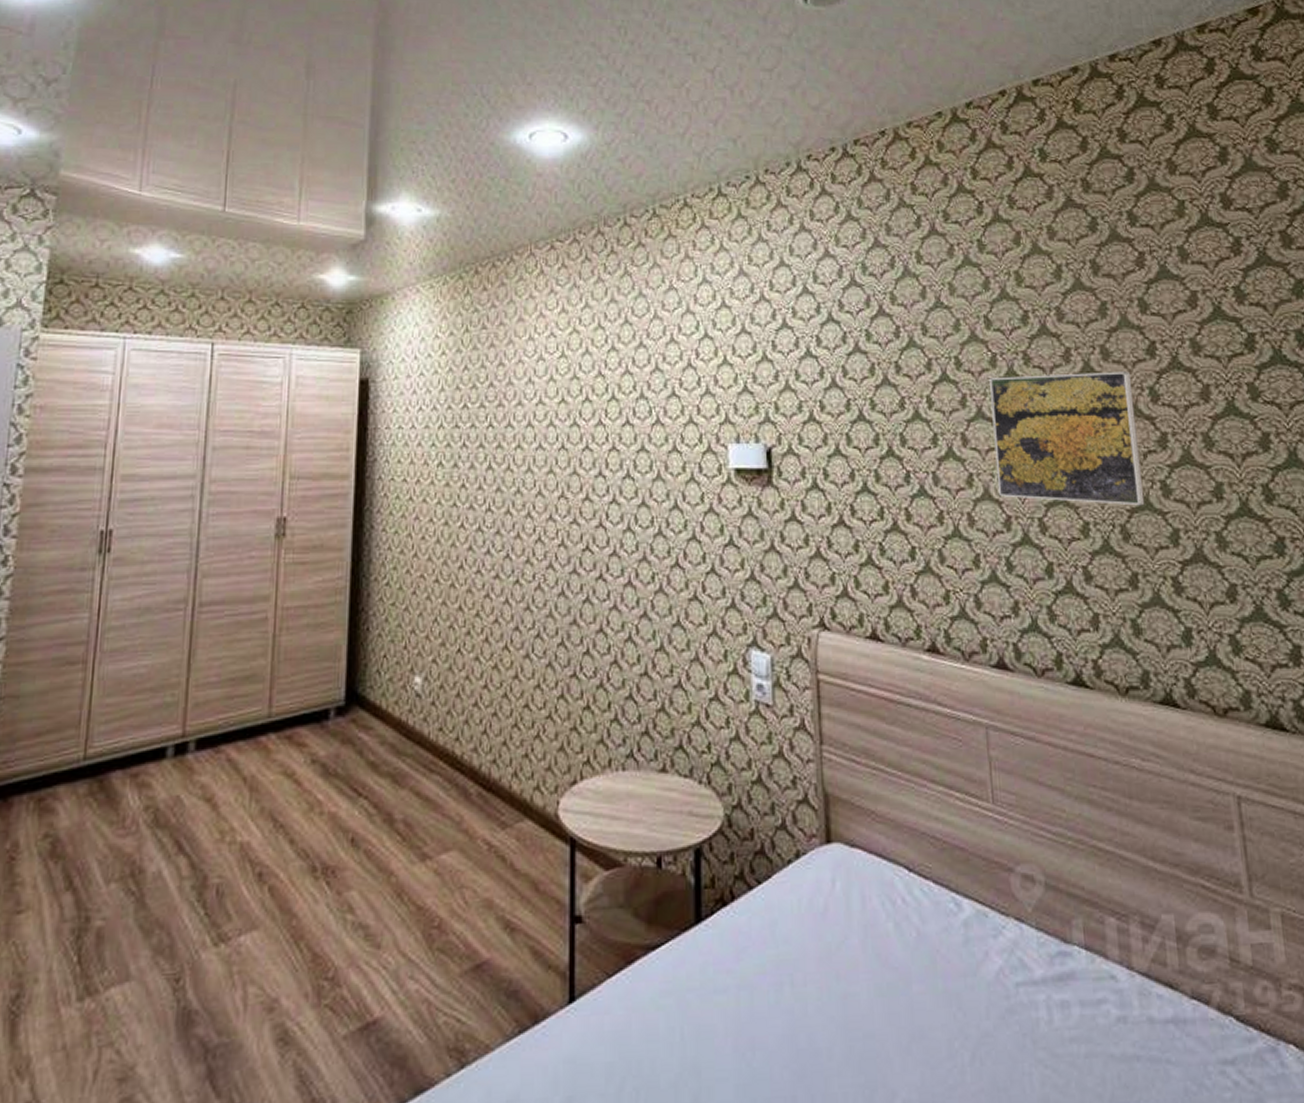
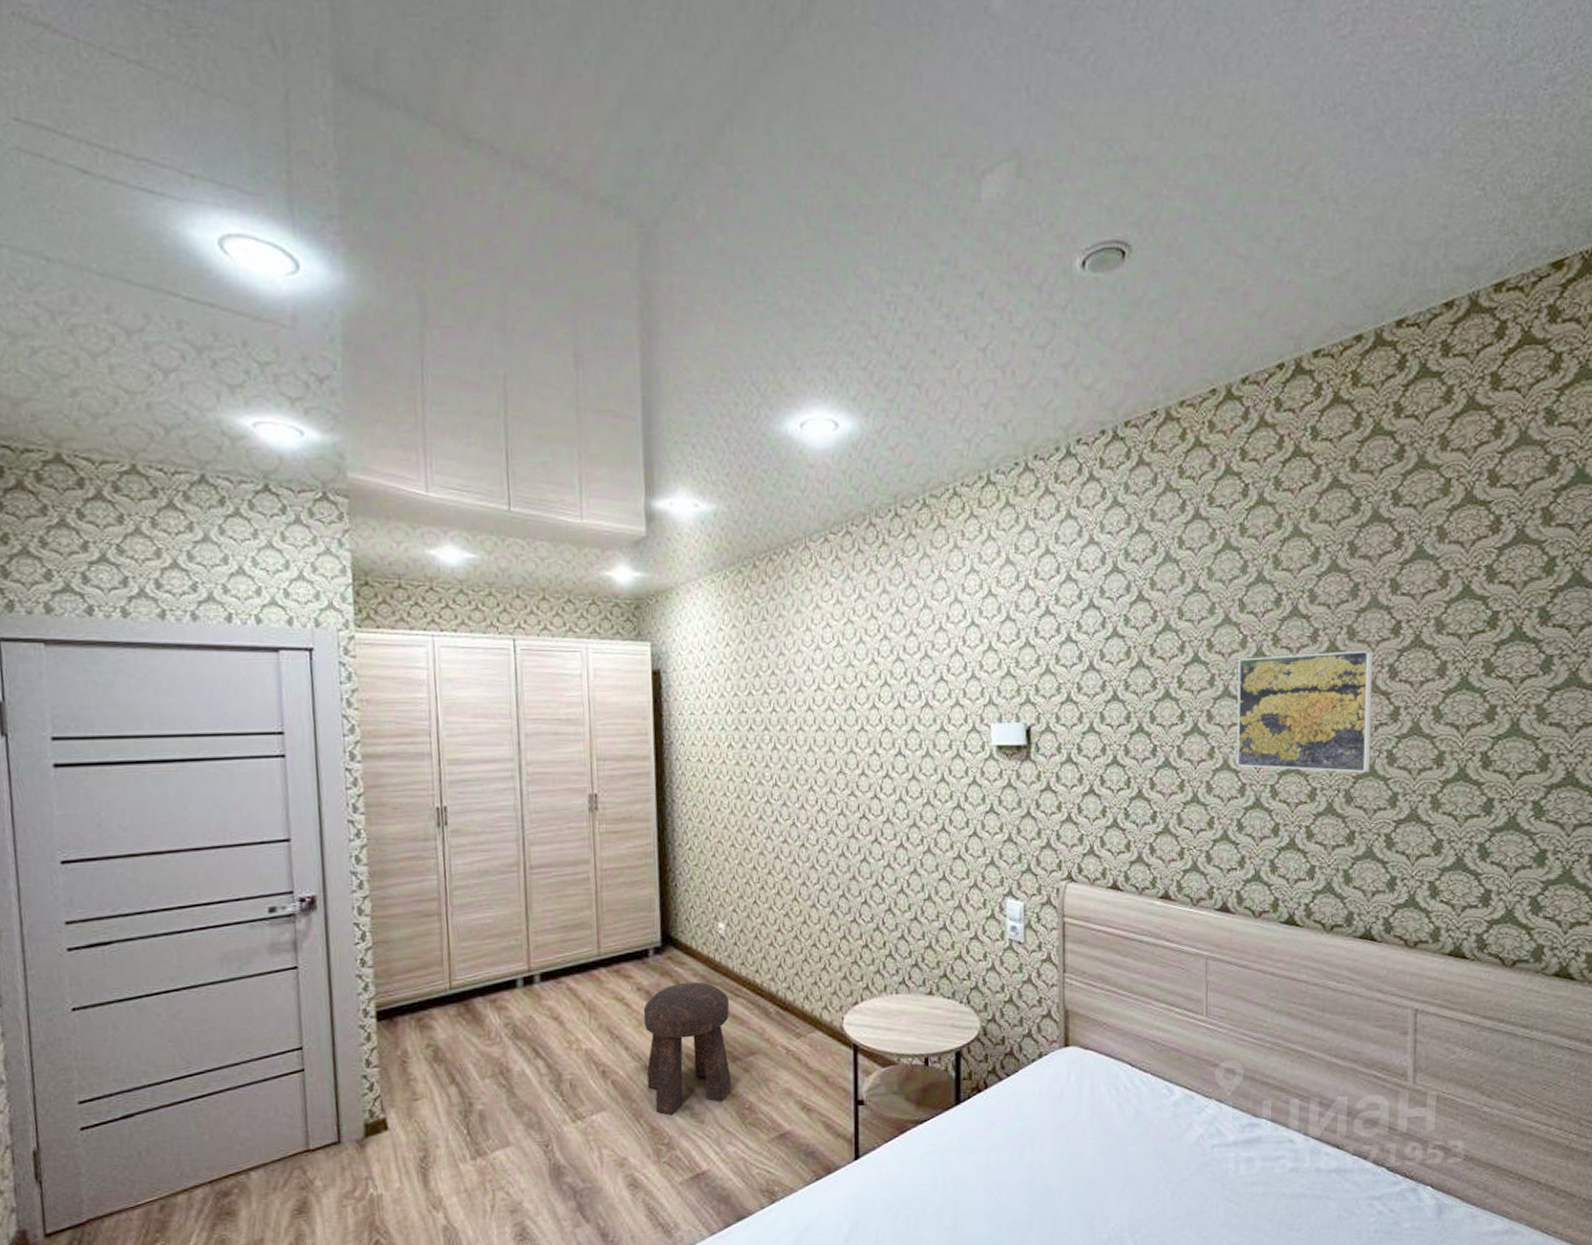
stool: none [312,752,421,937] -> present [643,982,732,1115]

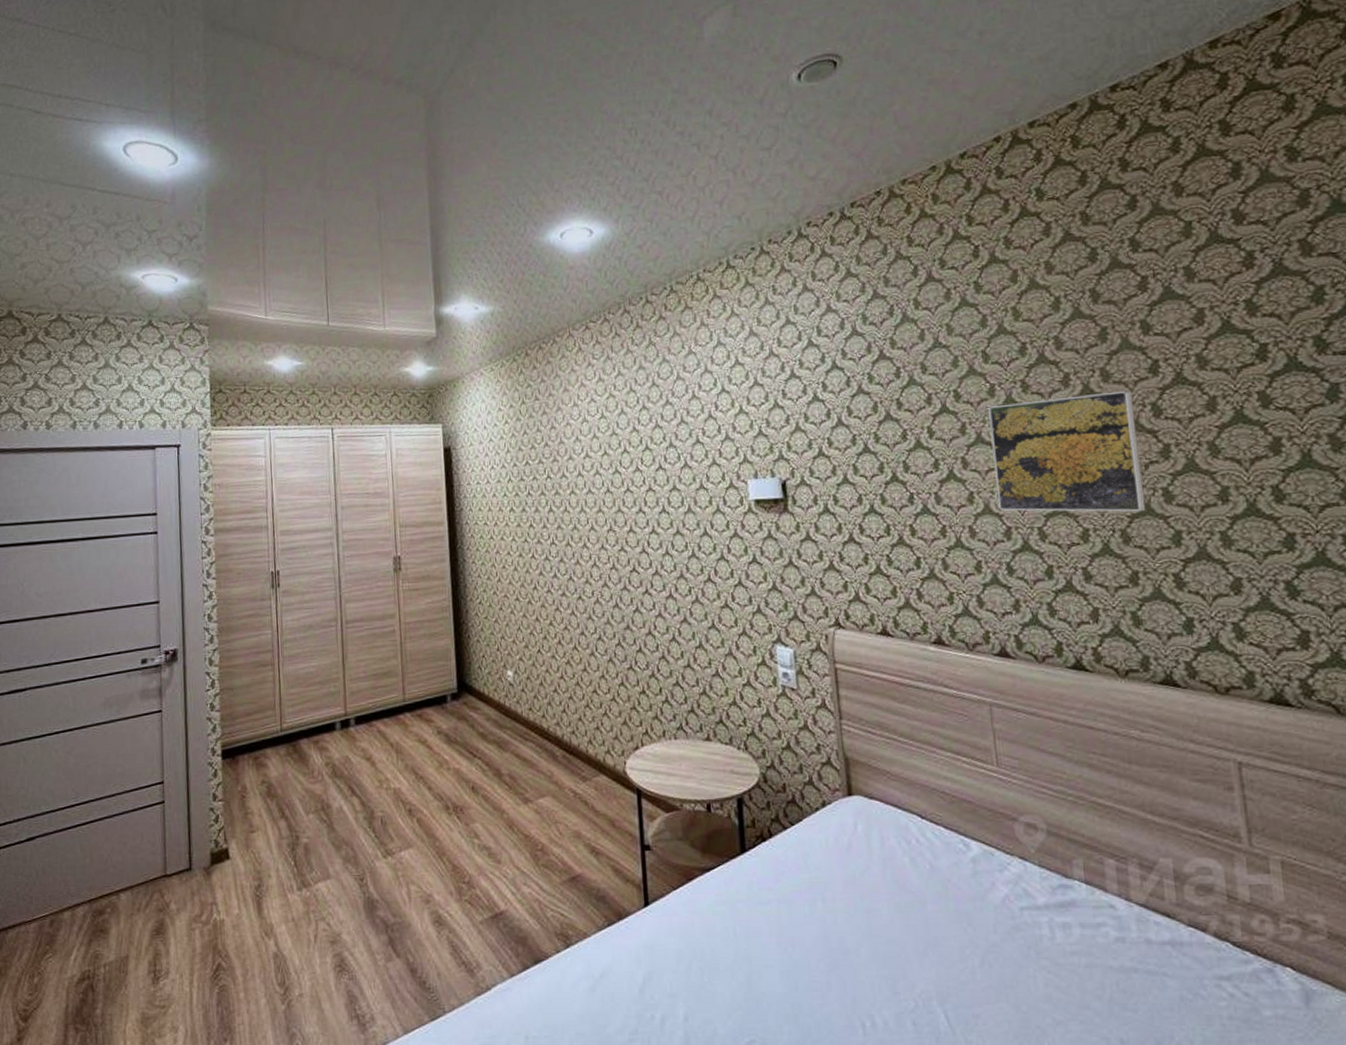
stool: present [643,982,732,1115] -> none [443,726,524,854]

